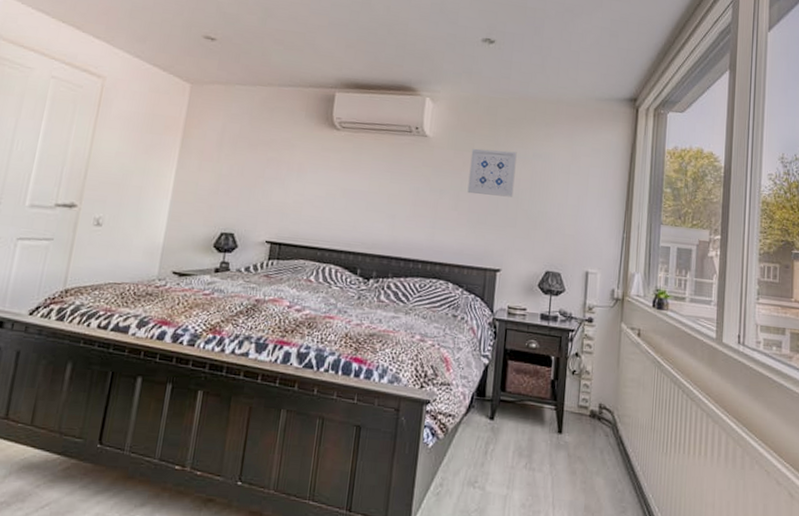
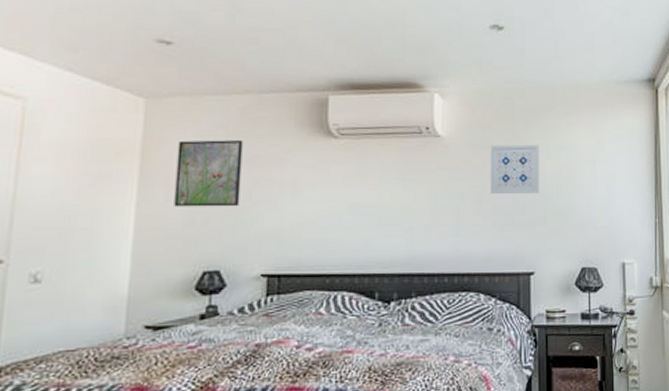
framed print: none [204,121,263,181] -> present [174,140,243,207]

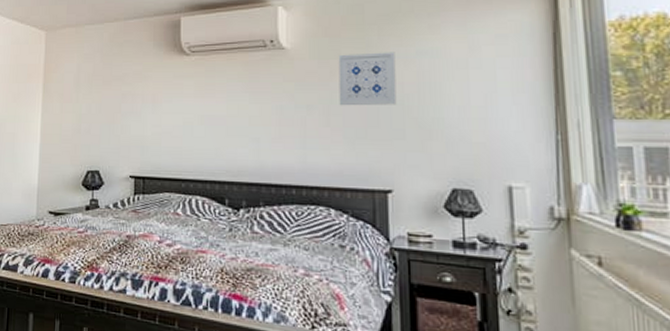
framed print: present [174,140,243,207] -> none [66,61,114,118]

